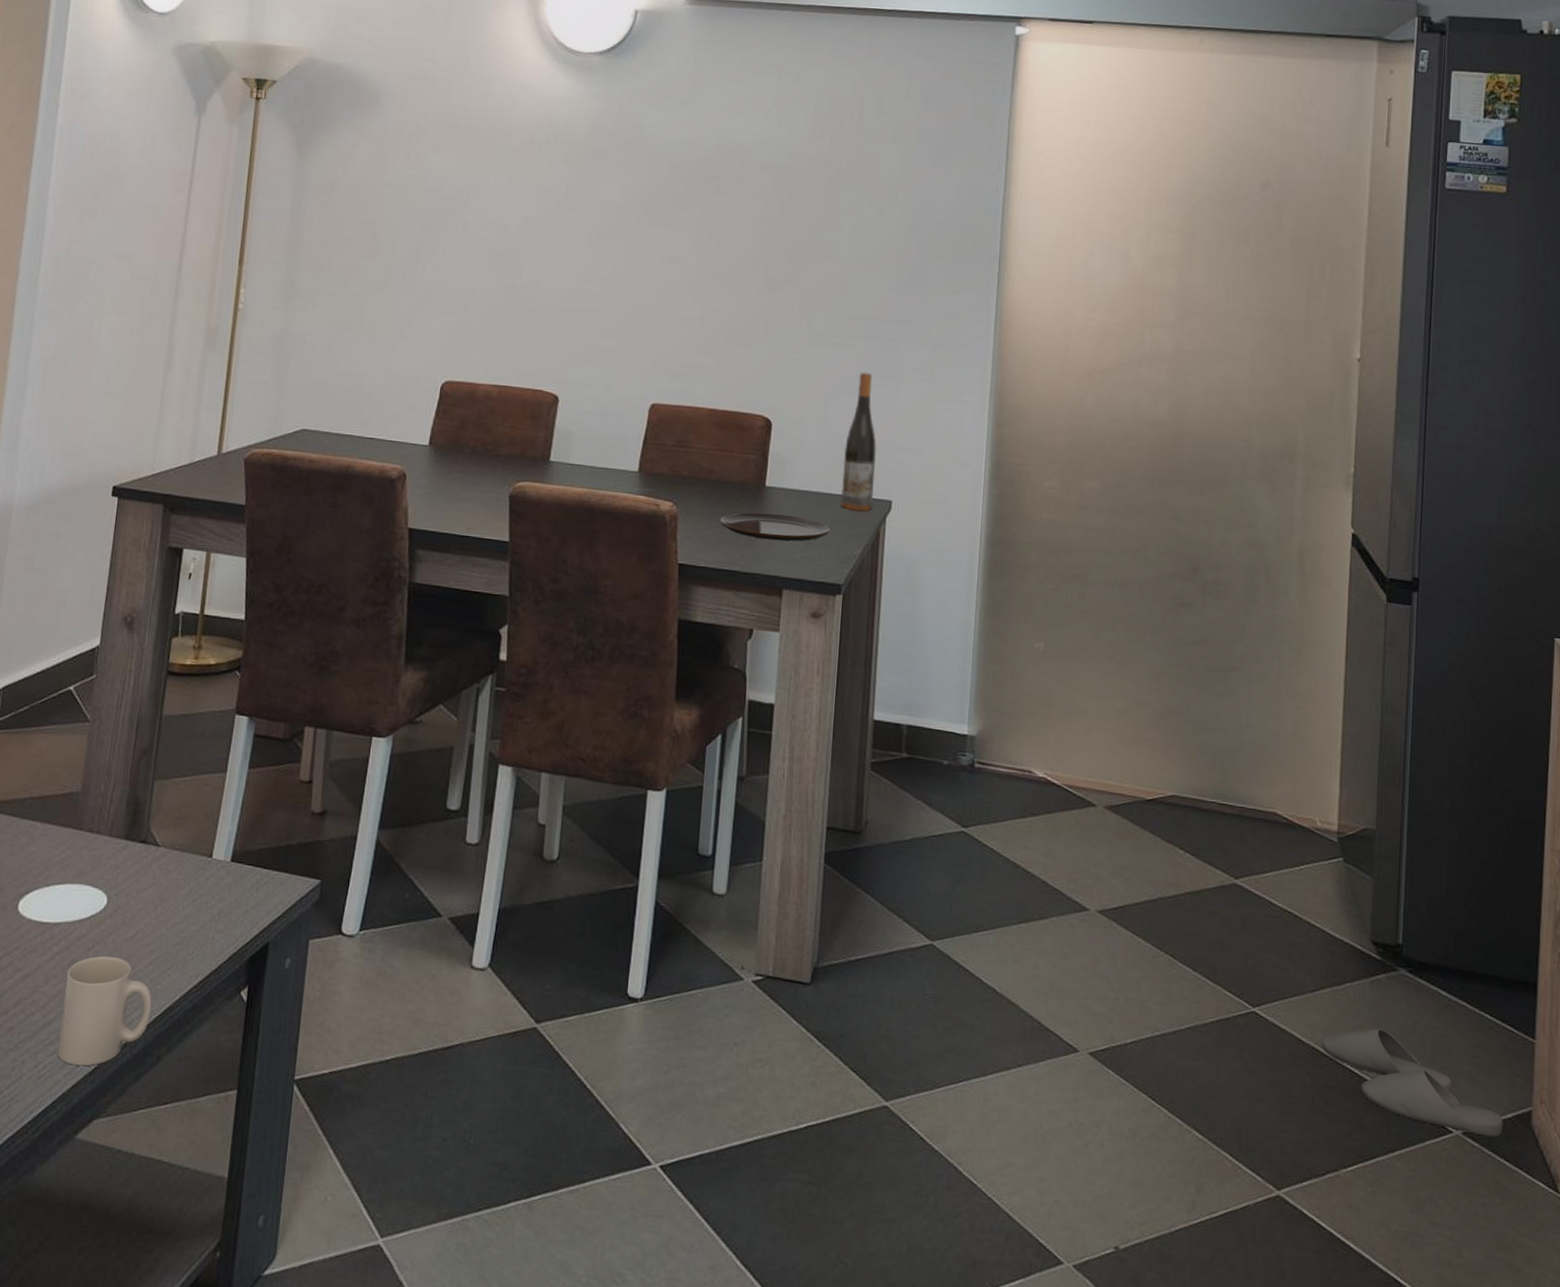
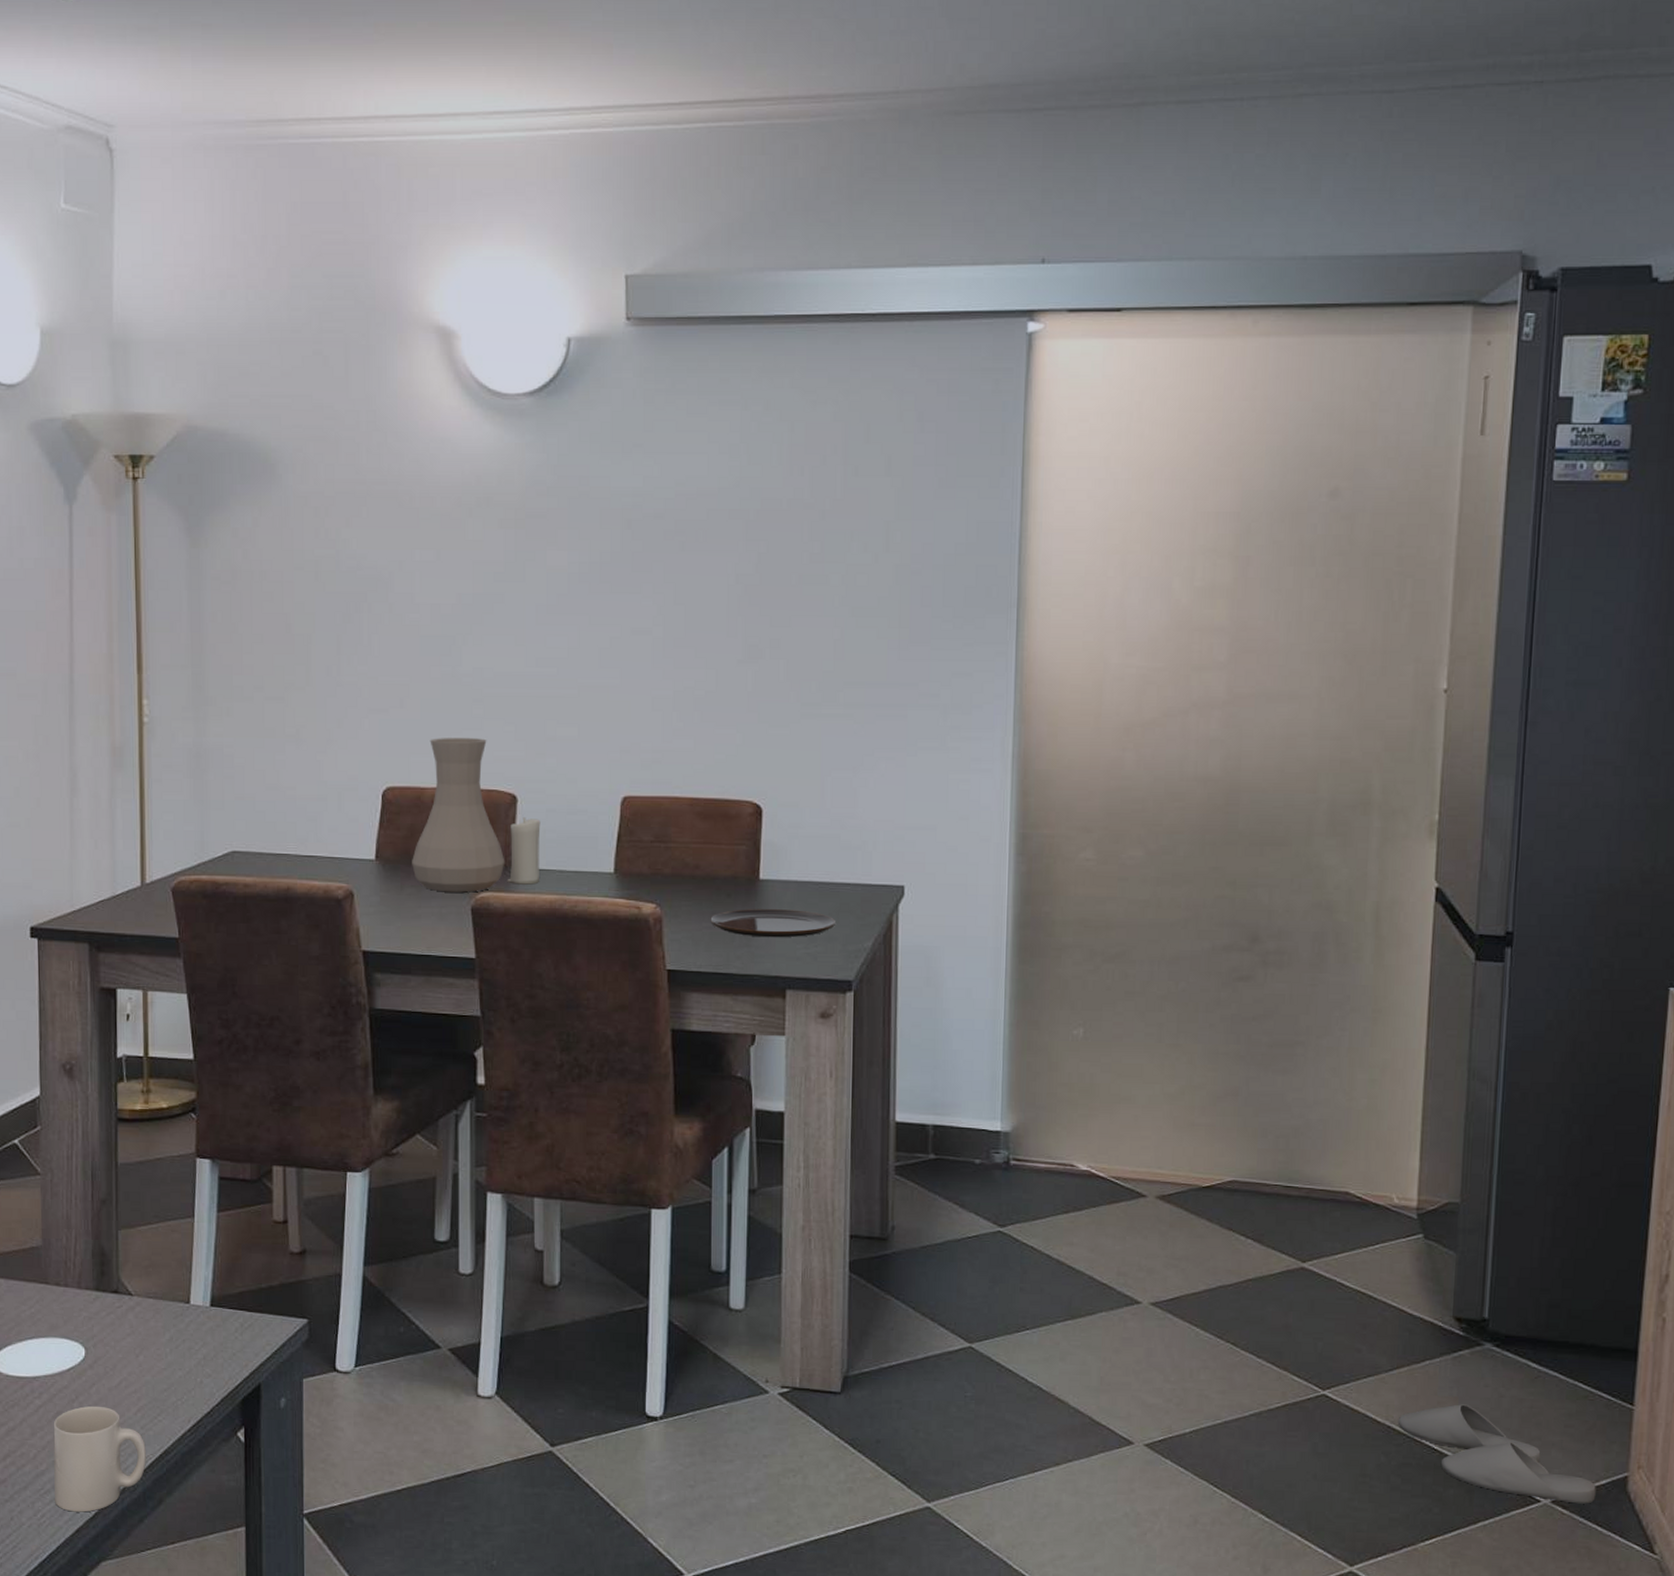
vase: none [460,340,544,481] -> present [411,738,505,893]
candle: none [543,416,578,478] -> present [507,817,541,885]
wine bottle: present [841,372,877,512] -> none [845,744,884,901]

